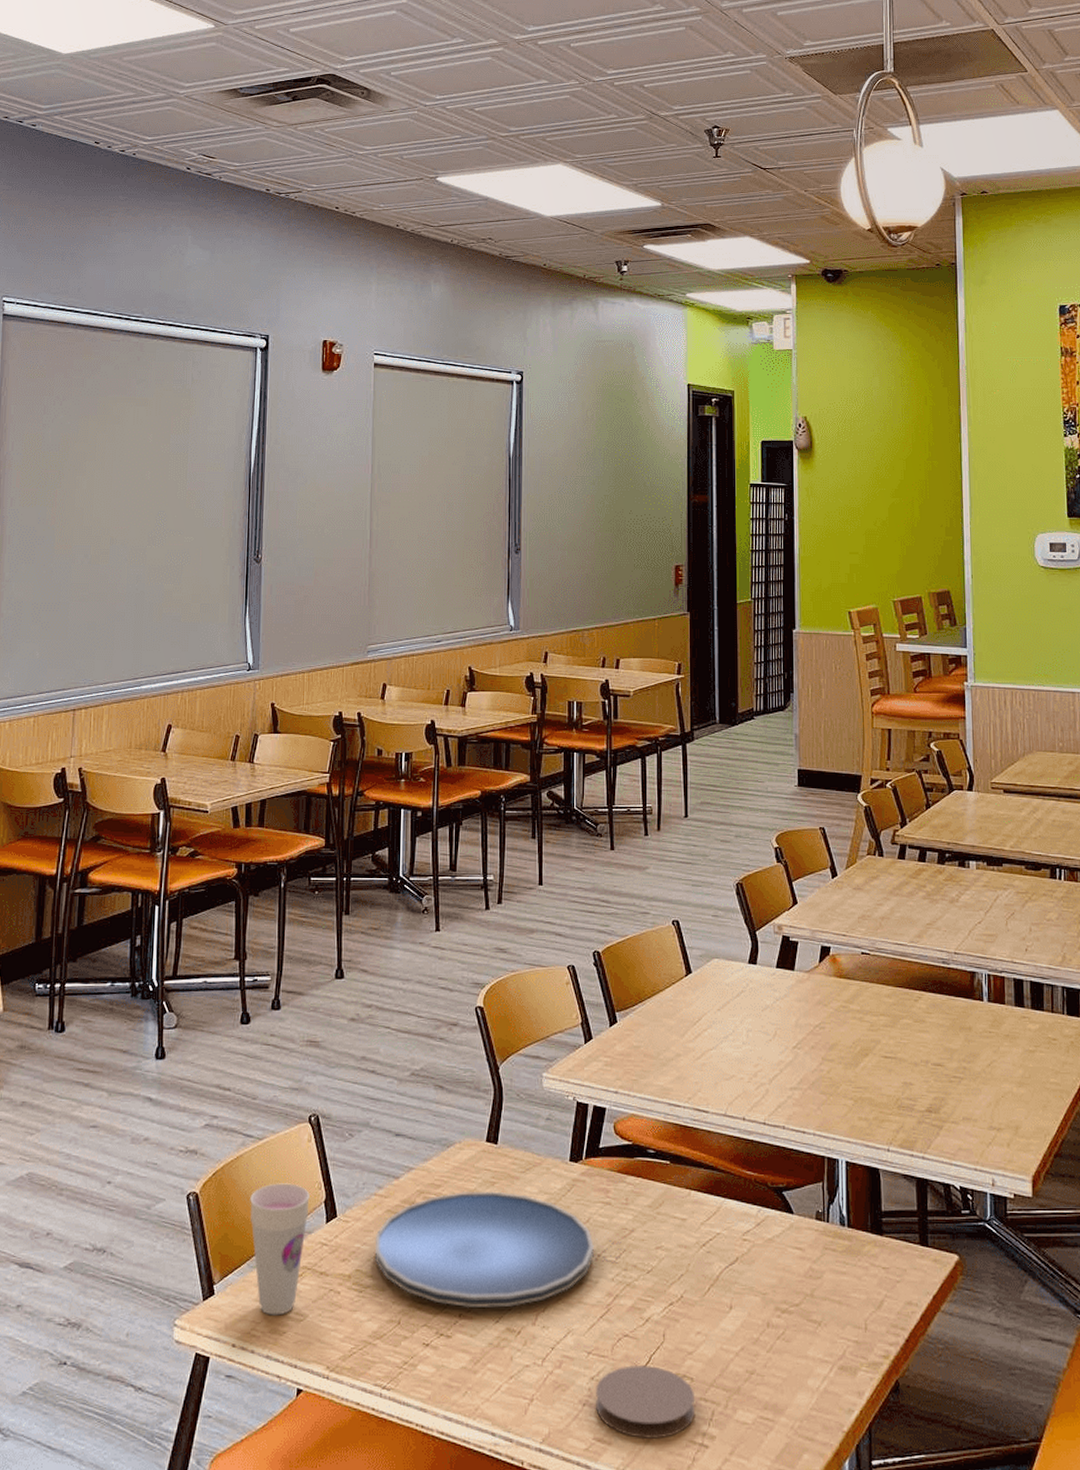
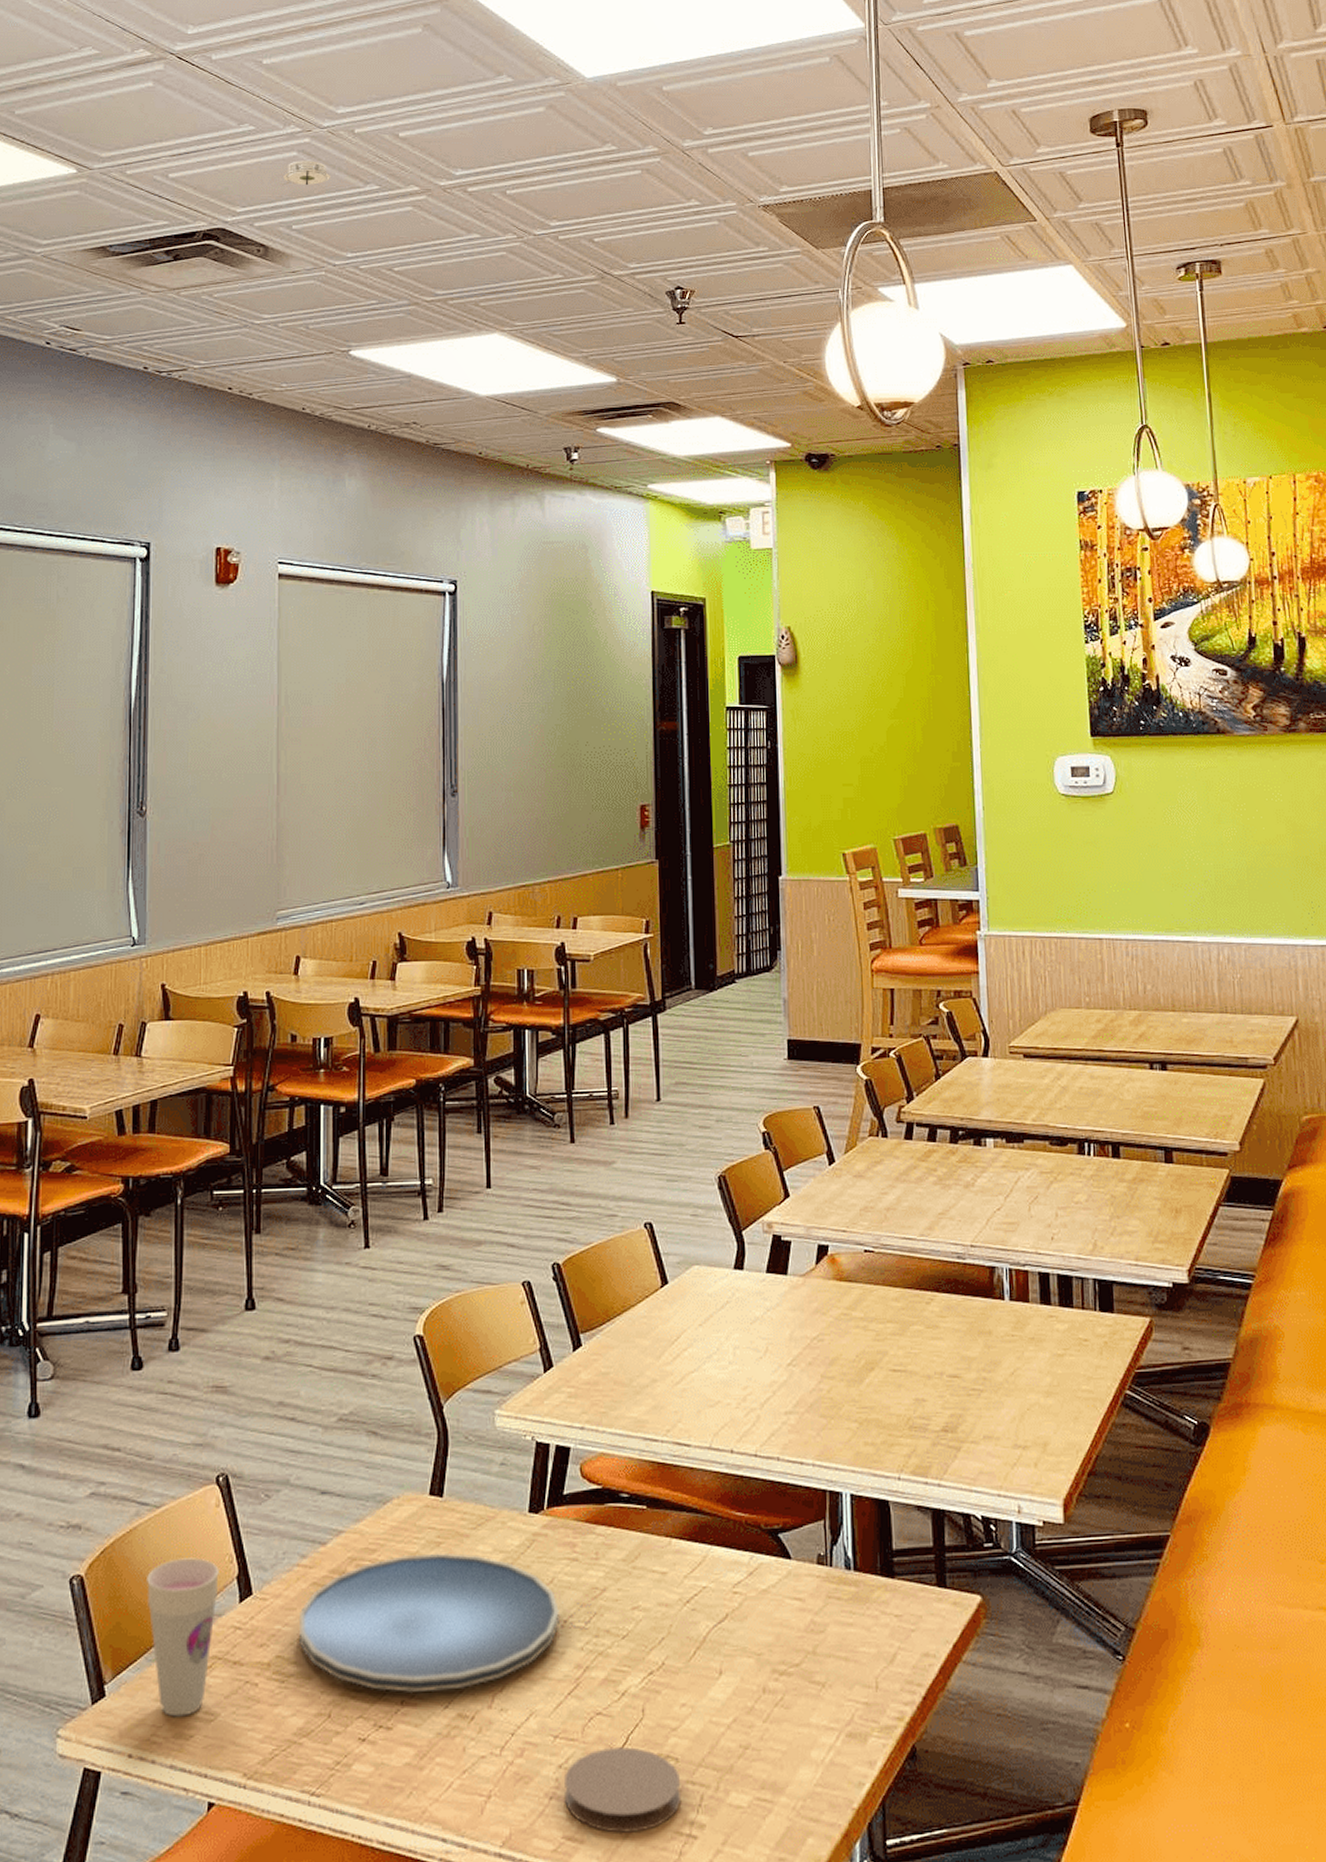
smoke detector: none [383,18,423,39] -> present [282,161,330,186]

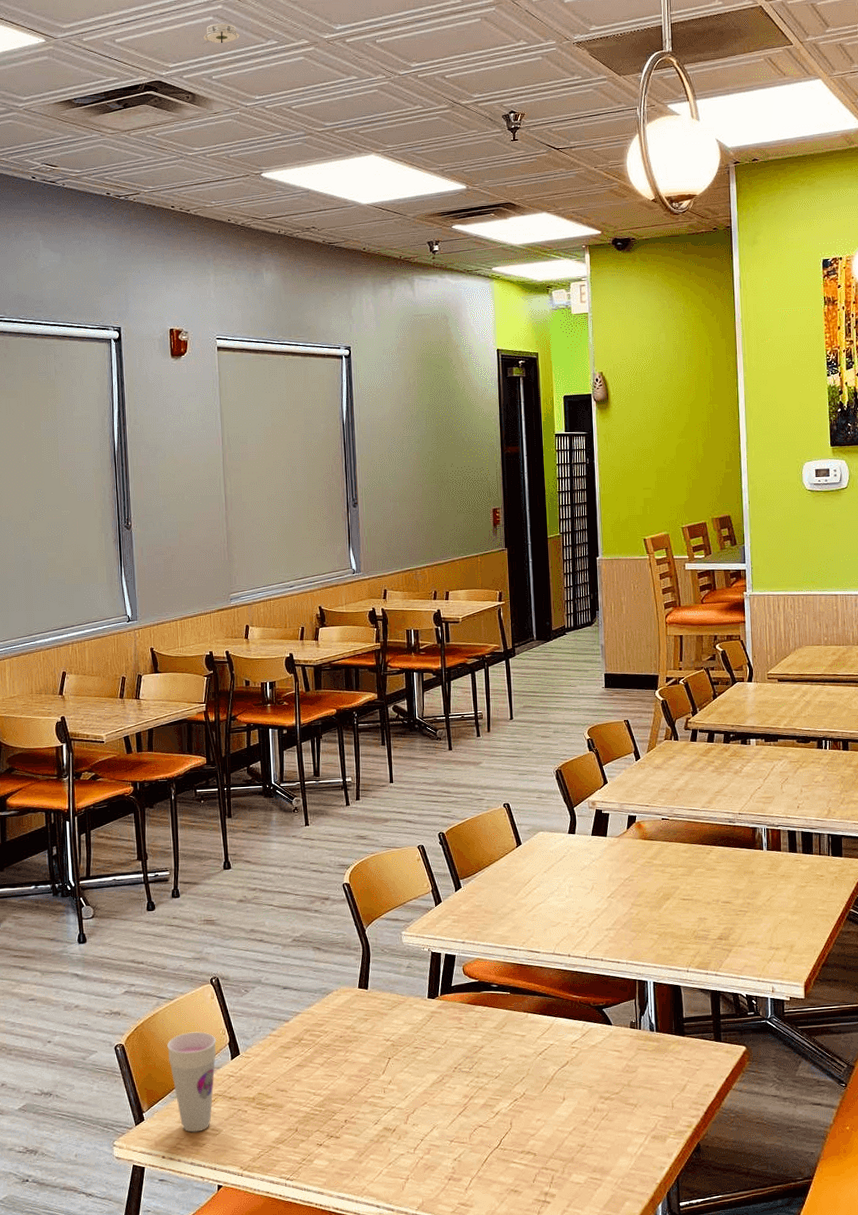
plate: present [300,1553,559,1694] -> none [273,1025,452,1115]
coaster: present [565,1747,681,1833] -> none [458,1147,538,1201]

